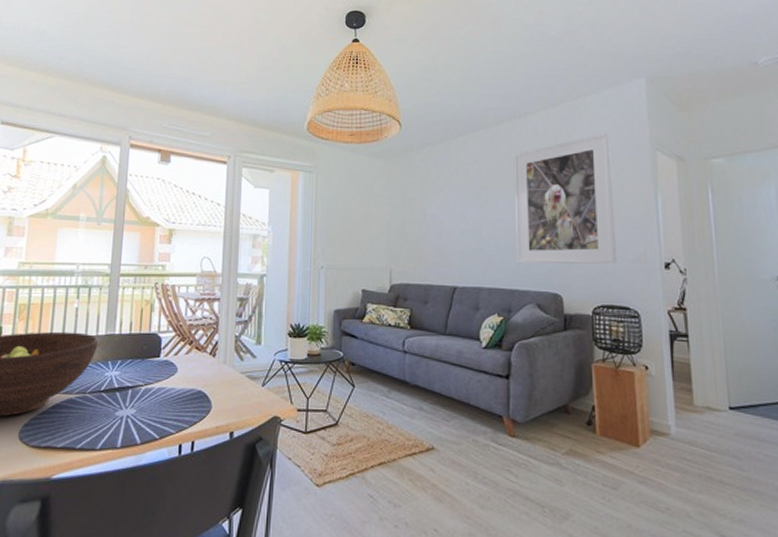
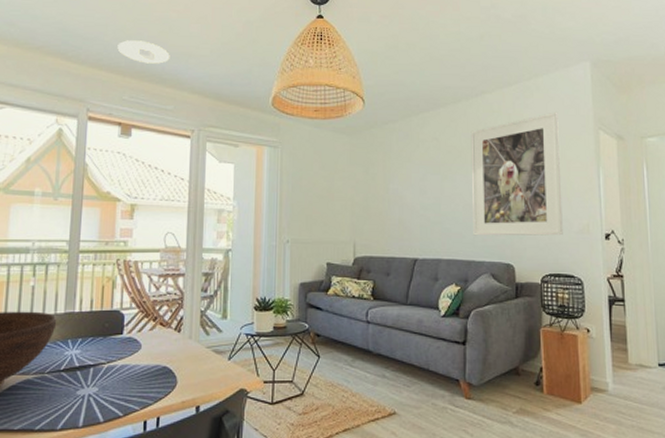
recessed light: none [158,69,208,92] -> present [117,40,170,64]

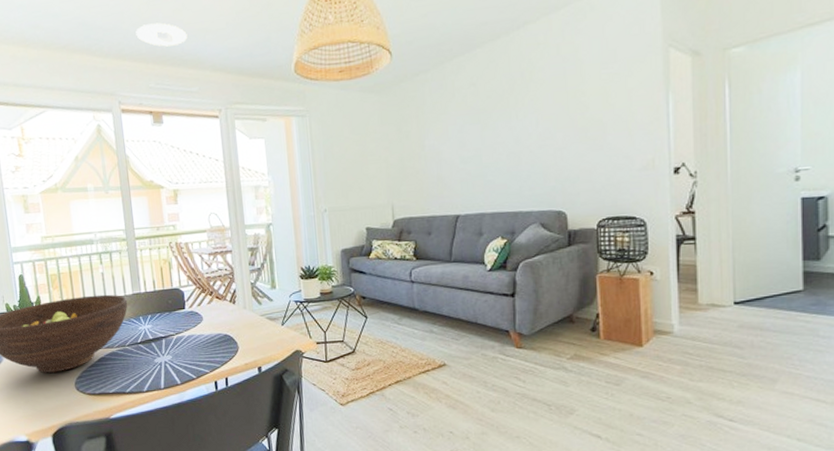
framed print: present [470,112,563,236] -> none [512,33,623,185]

